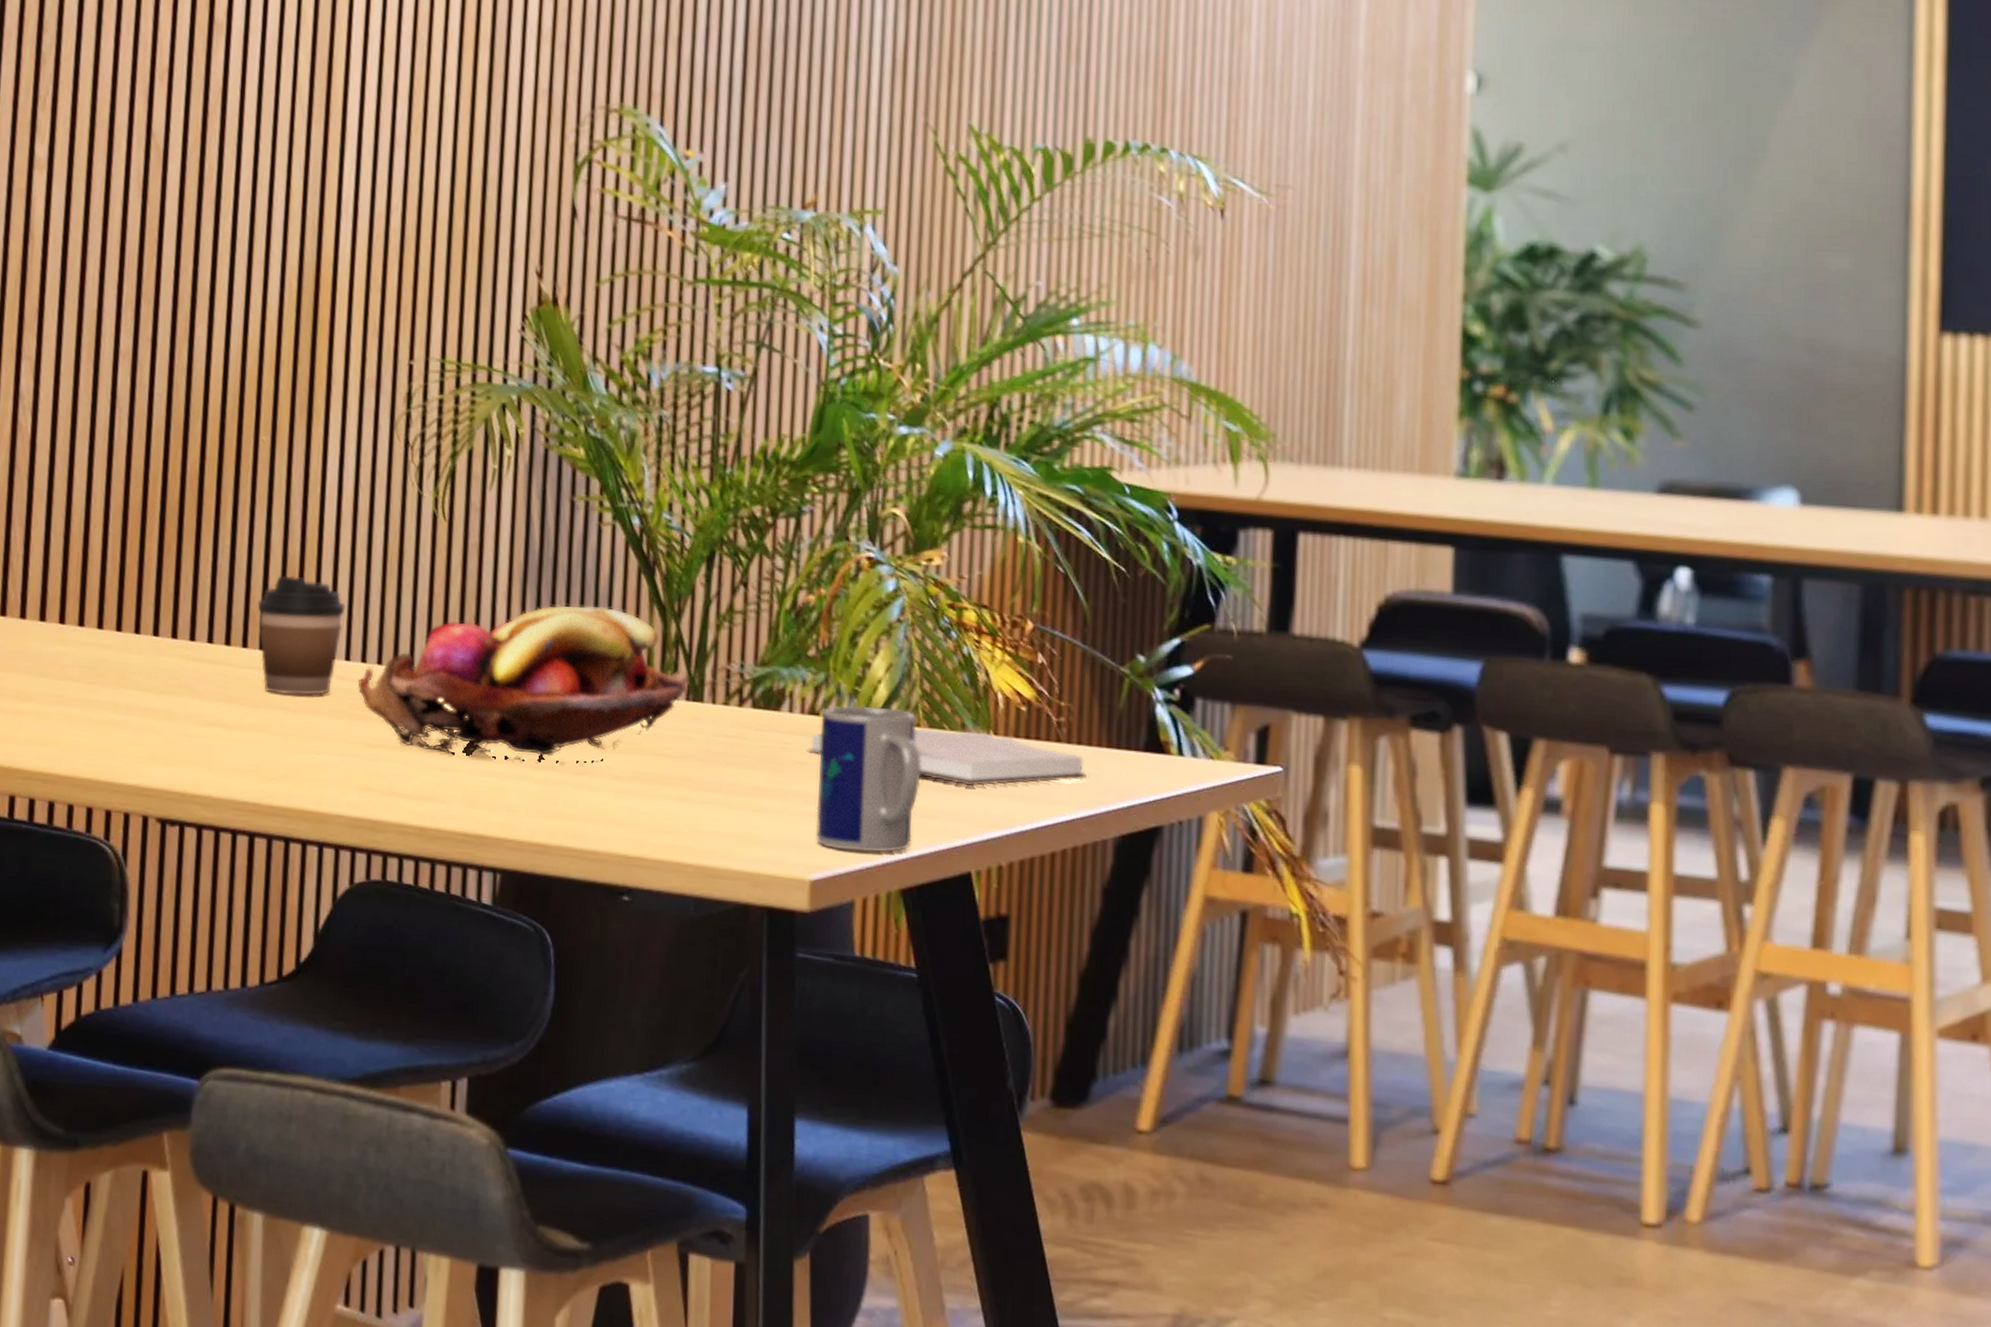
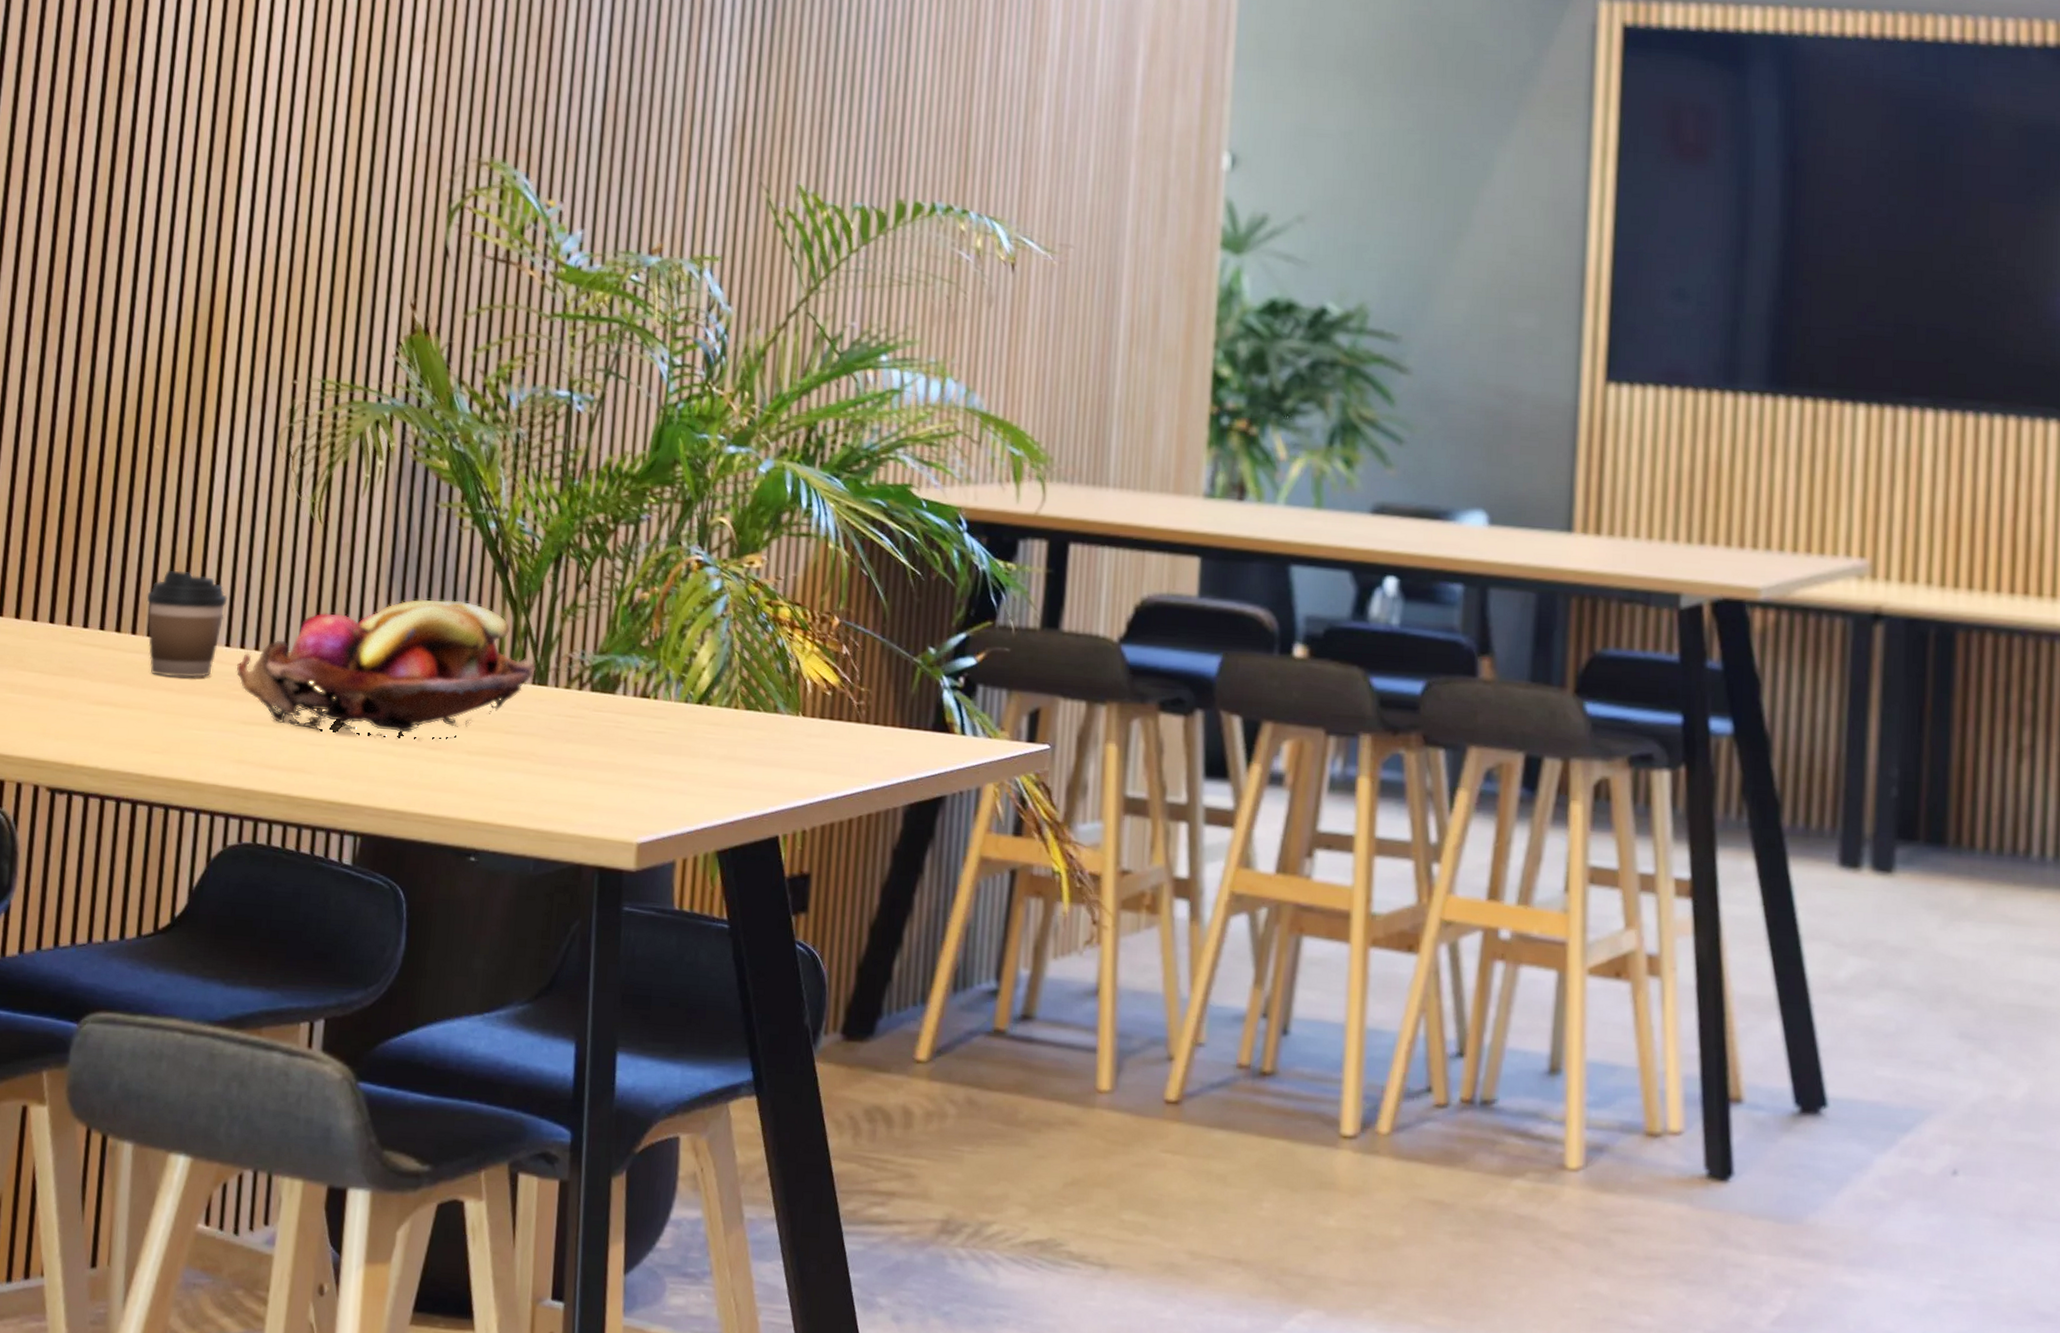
hardback book: present [806,727,1087,787] -> none [637,709,882,761]
mug: present [816,705,921,853] -> none [643,689,738,819]

